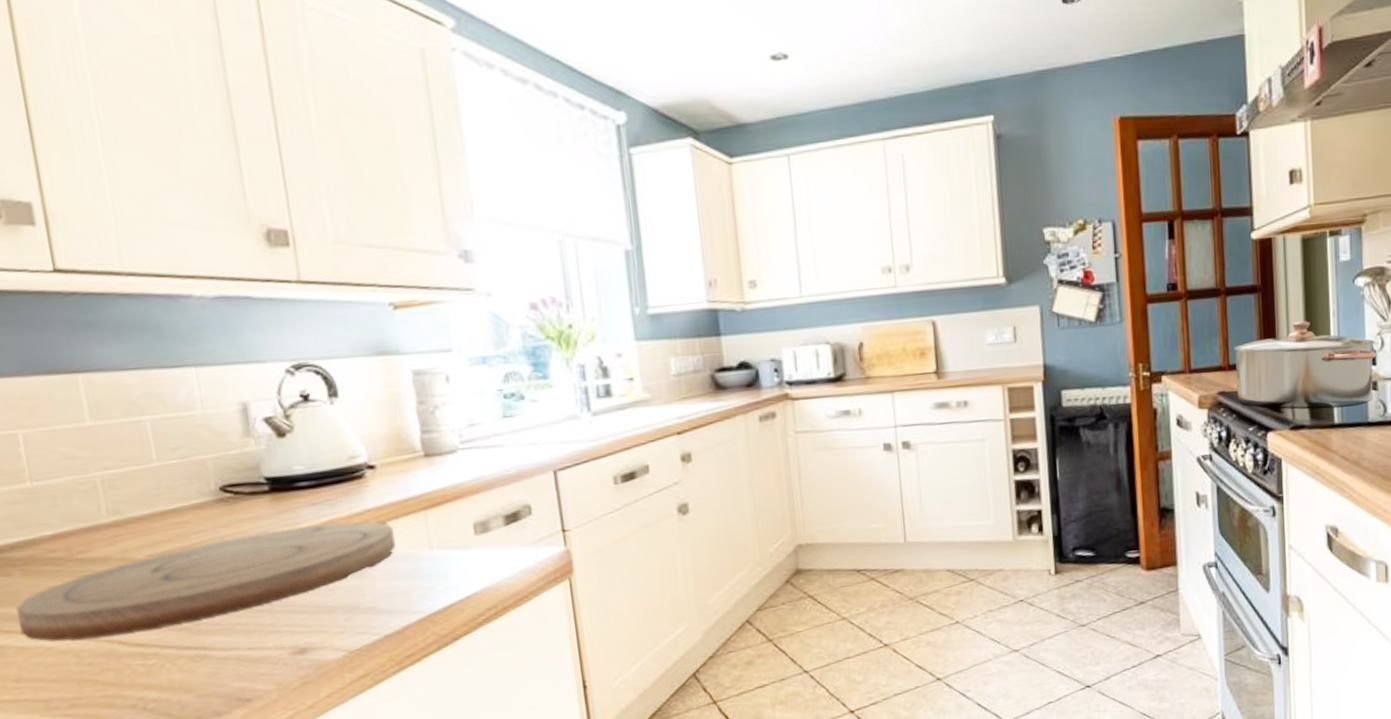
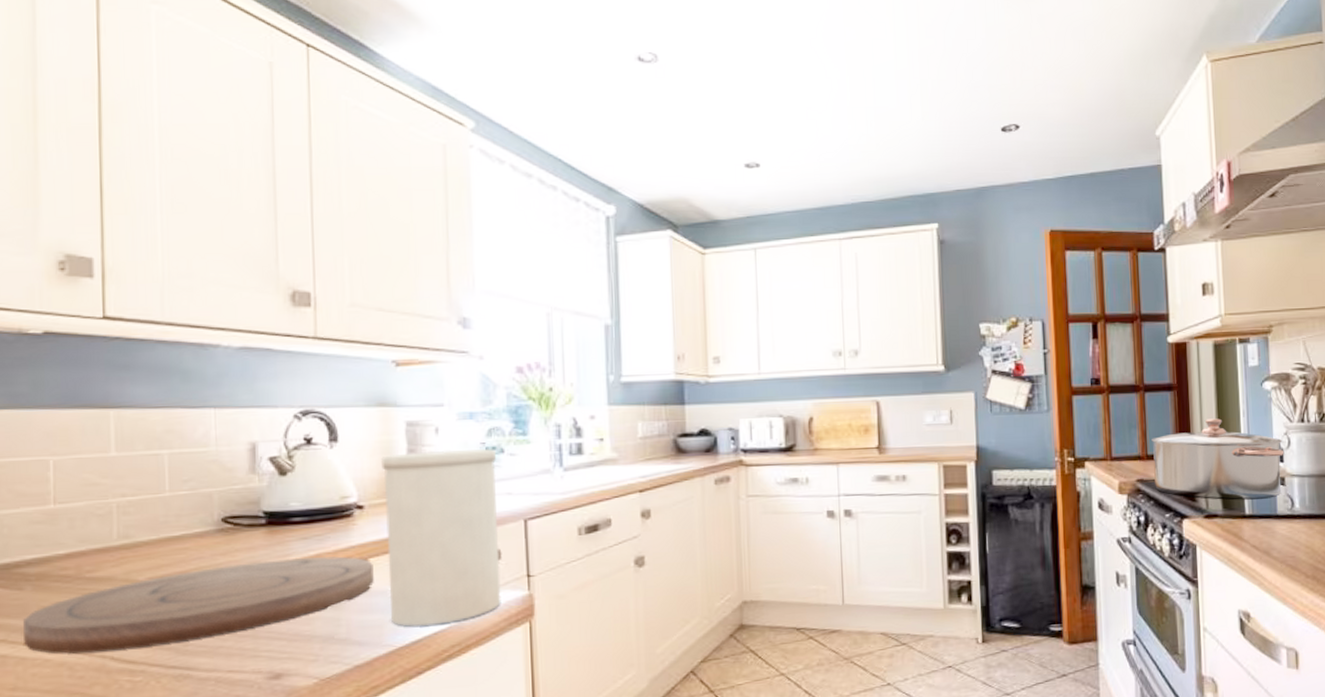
canister: none [389,395,537,591] -> present [381,448,501,627]

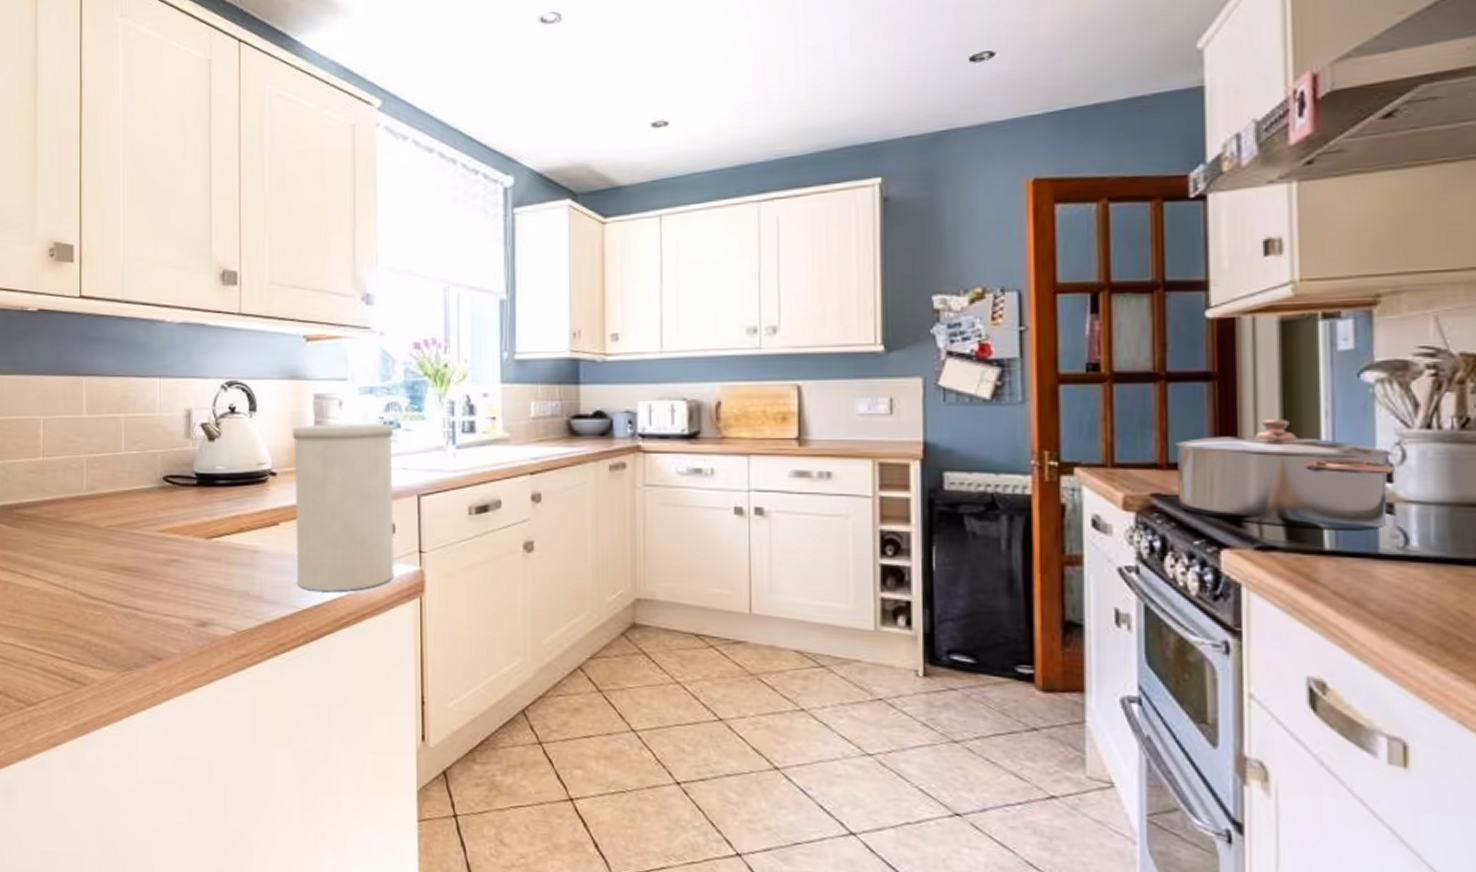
cutting board: present [23,556,374,654] -> none [20,517,283,587]

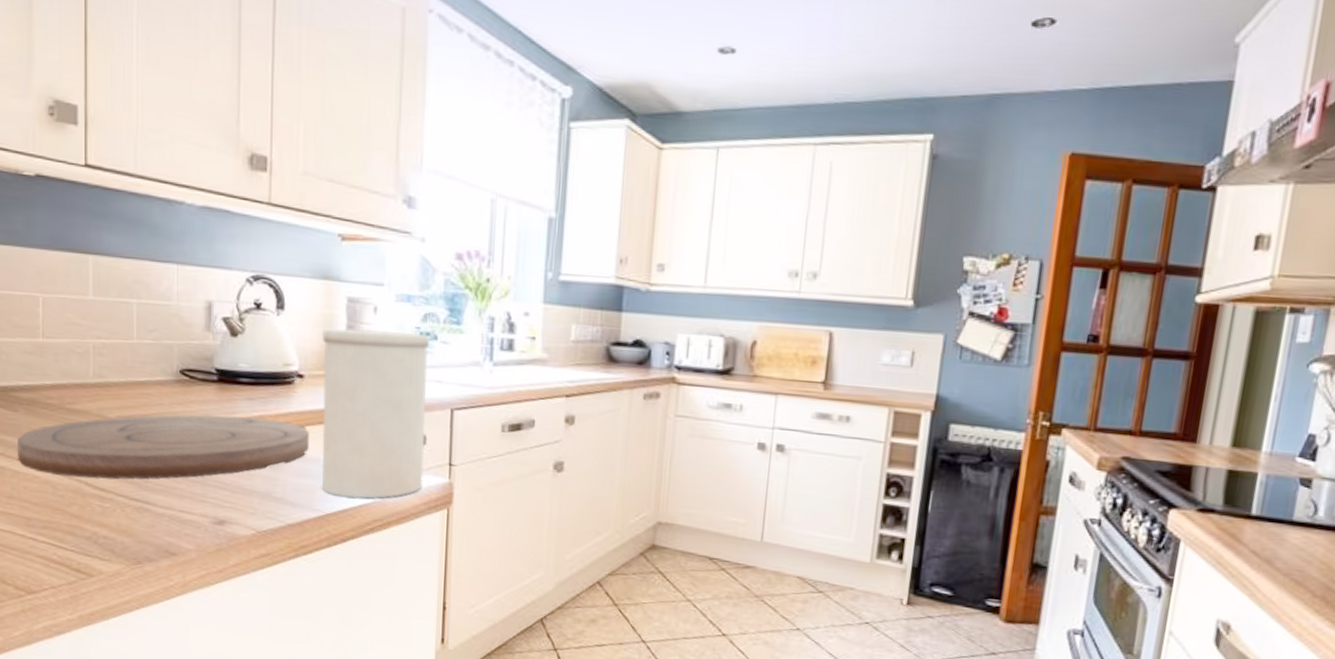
cutting board: none [20,517,283,587] -> present [18,414,309,478]
cooking pot: present [1175,419,1395,531] -> none [1141,398,1320,501]

